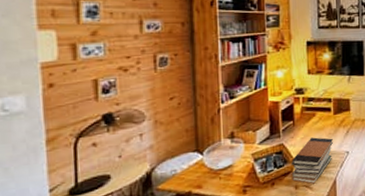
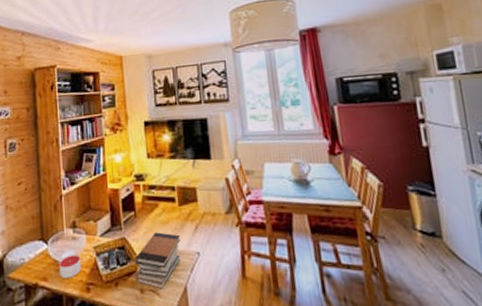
candle: none [215,162,239,184] -> present [59,255,82,278]

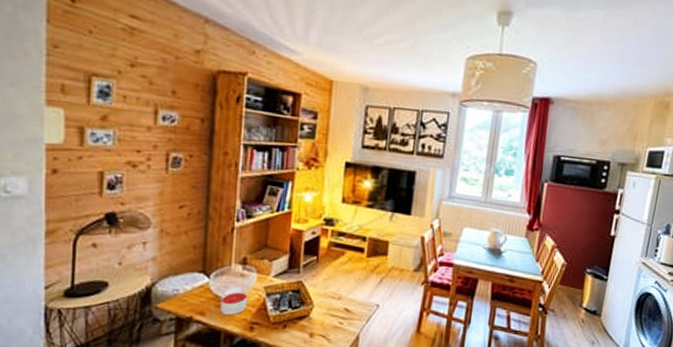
book stack: present [134,232,181,289] -> none [306,280,362,336]

